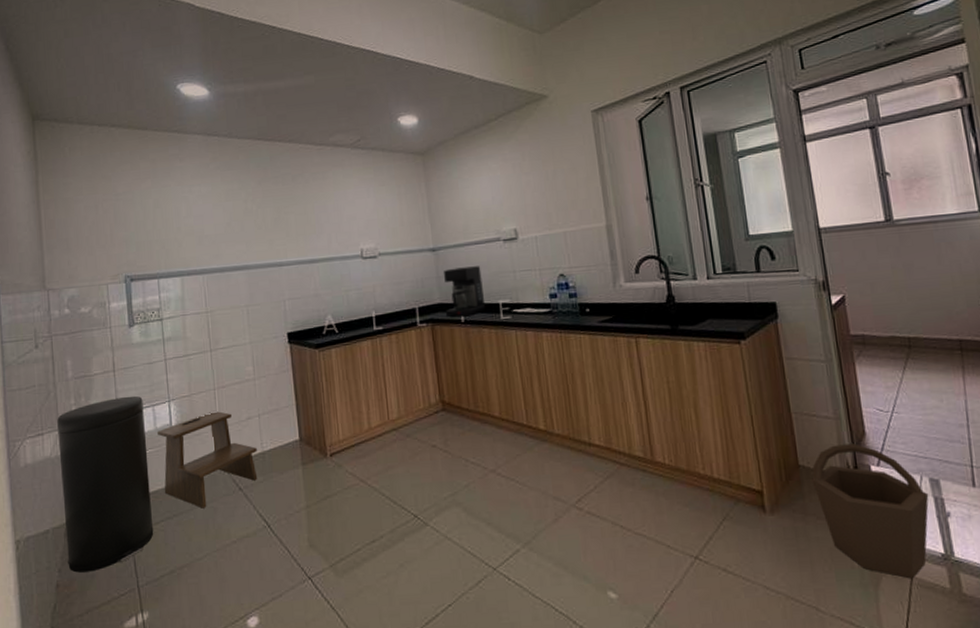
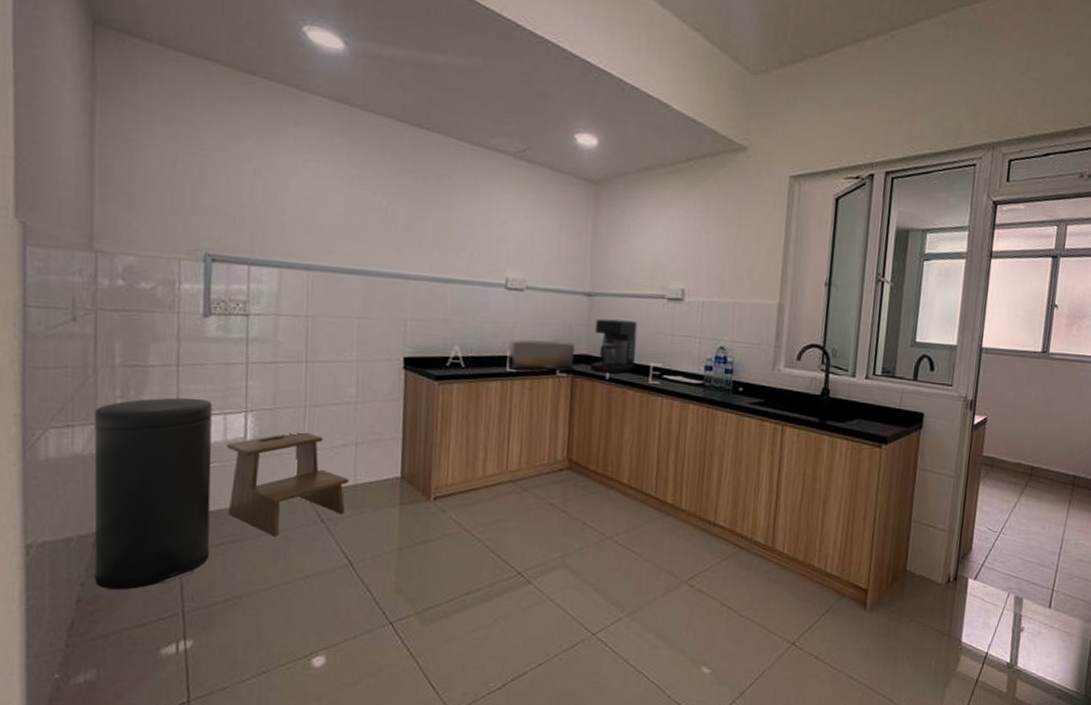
toaster: none [373,294,432,328] -> present [508,338,575,371]
bucket: present [812,443,929,579] -> none [914,556,1011,682]

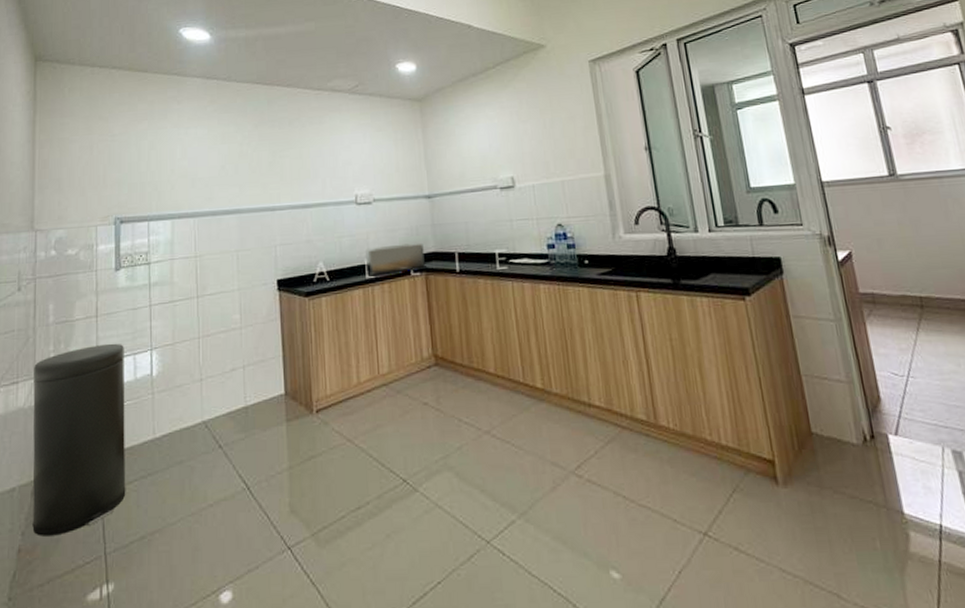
step stool: present [227,430,349,537] -> none [137,360,240,467]
coffee maker: present [590,318,638,374] -> none [439,214,482,266]

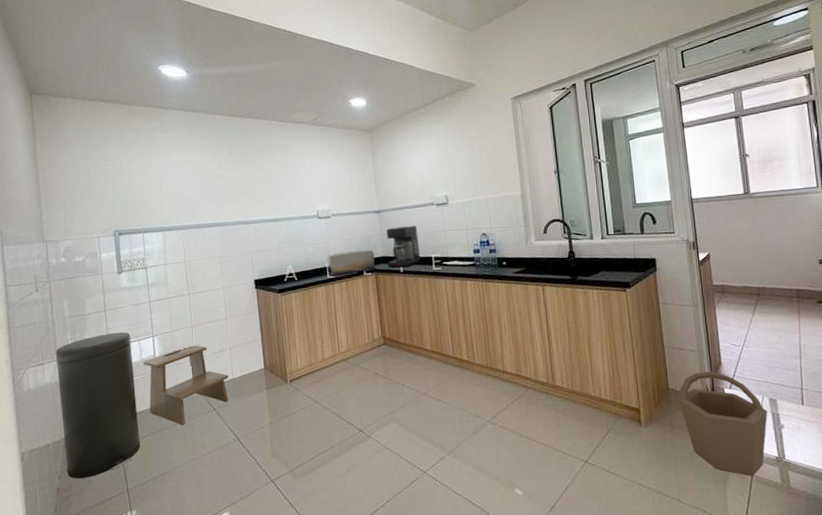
step stool: none [137,360,240,467] -> present [143,344,229,425]
coffee maker: none [439,214,482,266] -> present [386,226,421,268]
bucket: none [826,410,955,564] -> present [678,371,768,477]

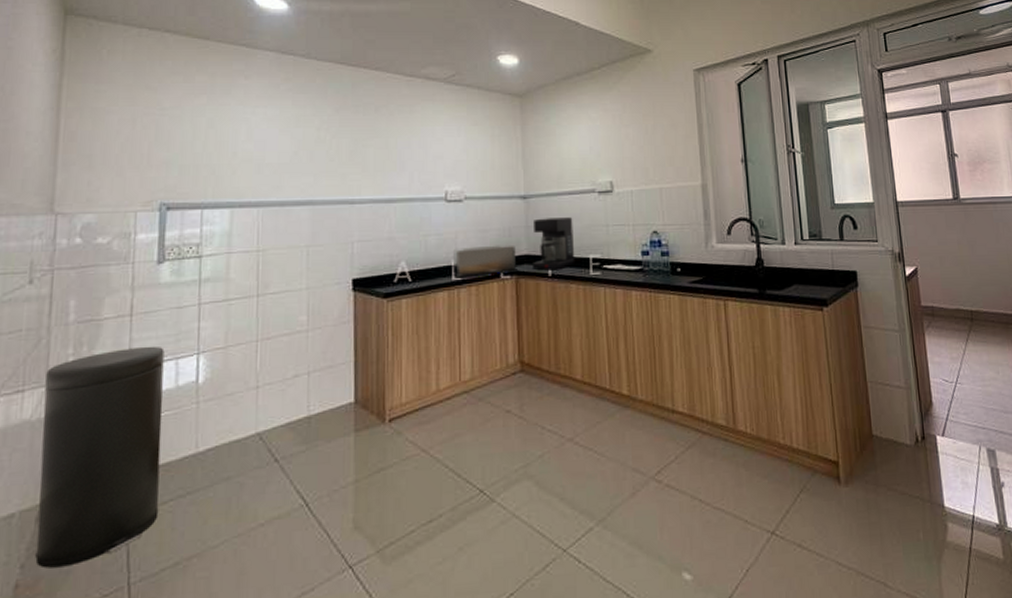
step stool: present [143,344,229,425] -> none [178,366,302,484]
bucket: present [678,371,768,477] -> none [884,413,986,551]

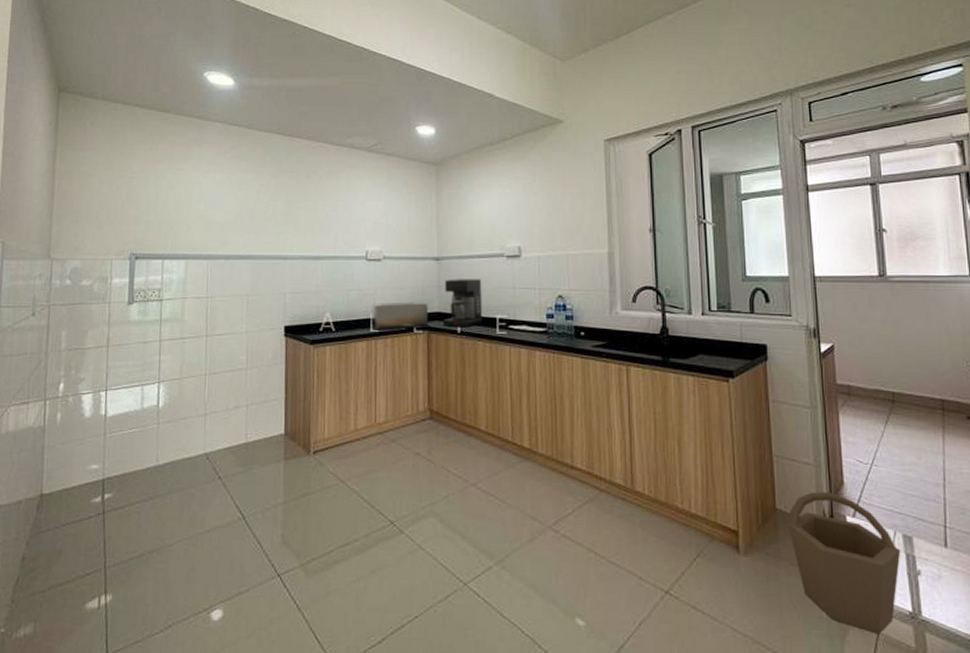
pedal bin: present [35,346,165,569] -> none [37,373,133,548]
bucket: none [884,413,986,551] -> present [788,492,901,635]

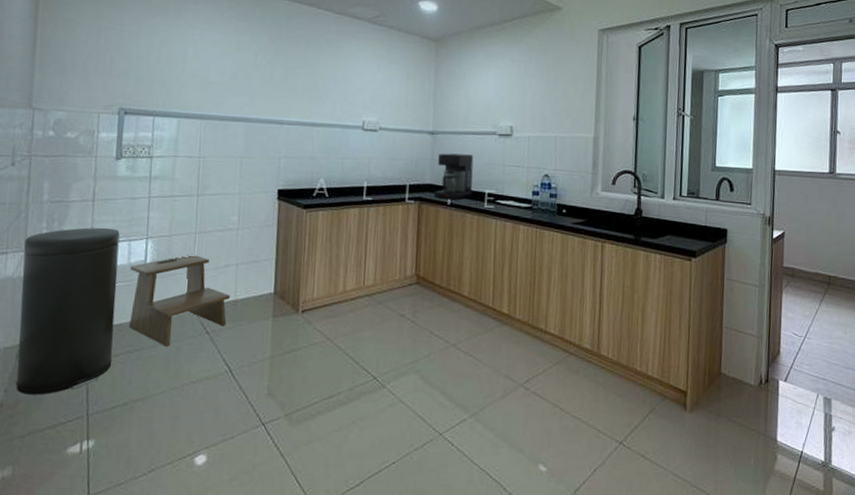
pedal bin: none [37,373,133,548] -> present [16,227,120,395]
step stool: none [143,396,241,494] -> present [128,253,230,347]
toaster: present [372,302,429,330] -> none [365,172,421,199]
bucket: present [788,492,901,635] -> none [729,359,821,480]

